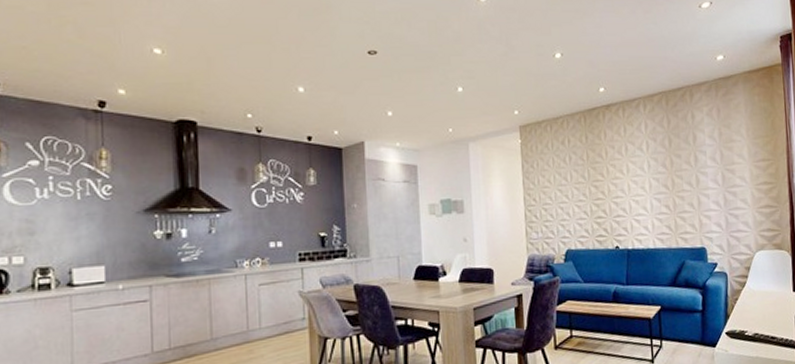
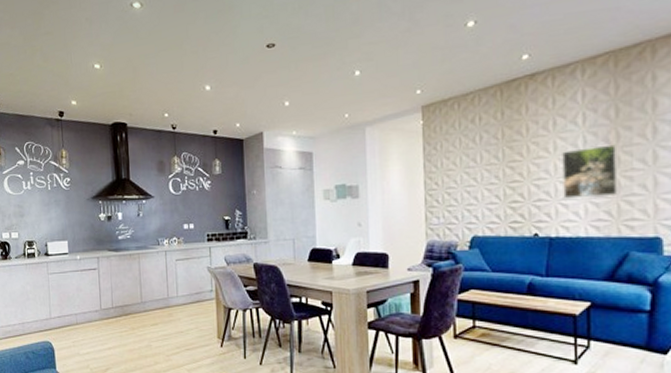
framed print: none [633,169,675,215] -> present [562,144,618,199]

